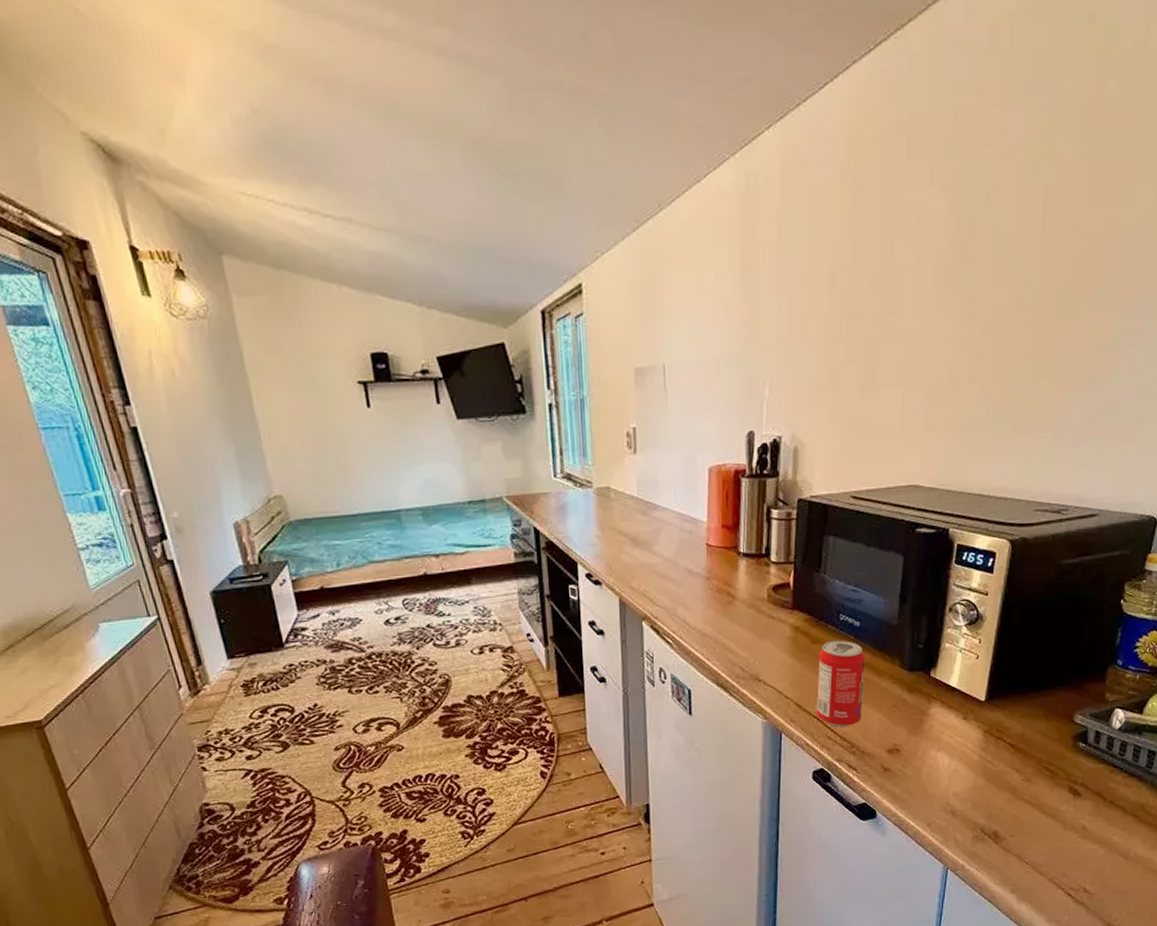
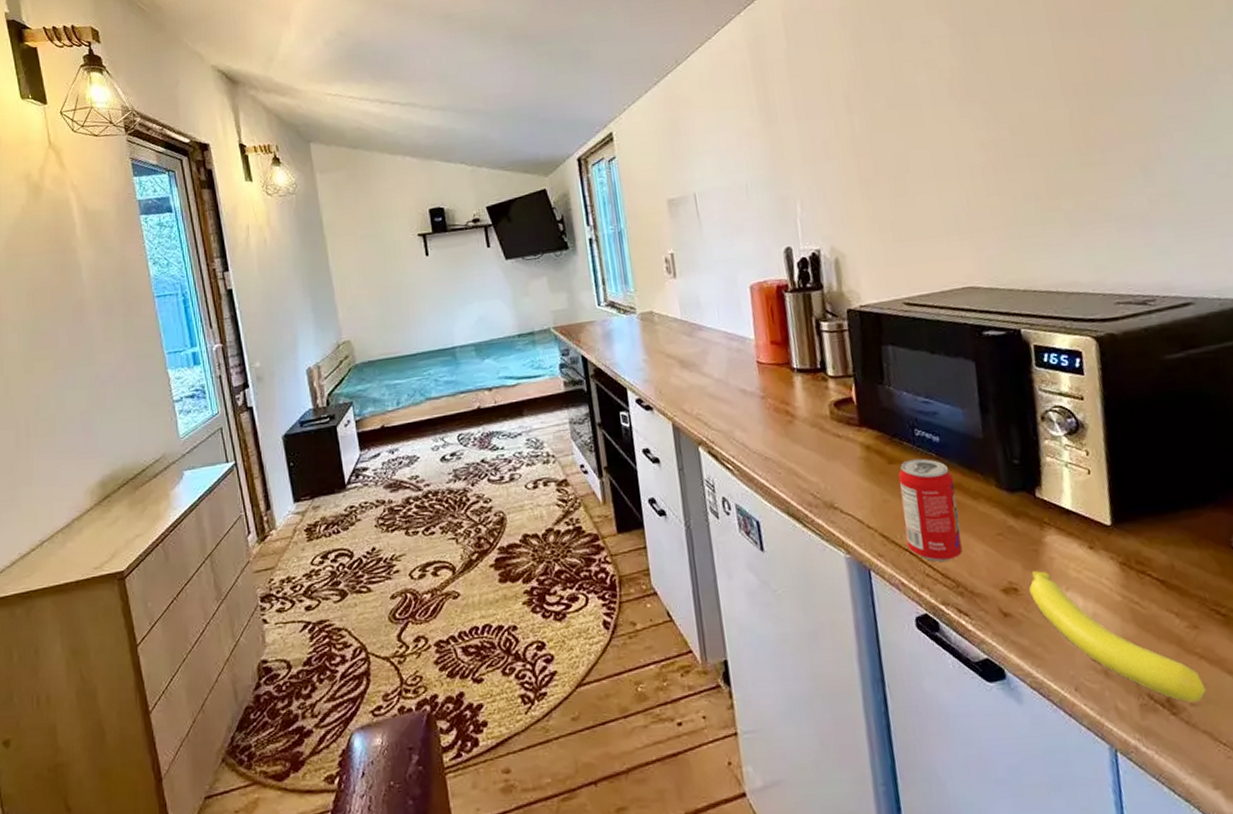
banana: none [909,736,1024,835] -> present [1029,571,1207,703]

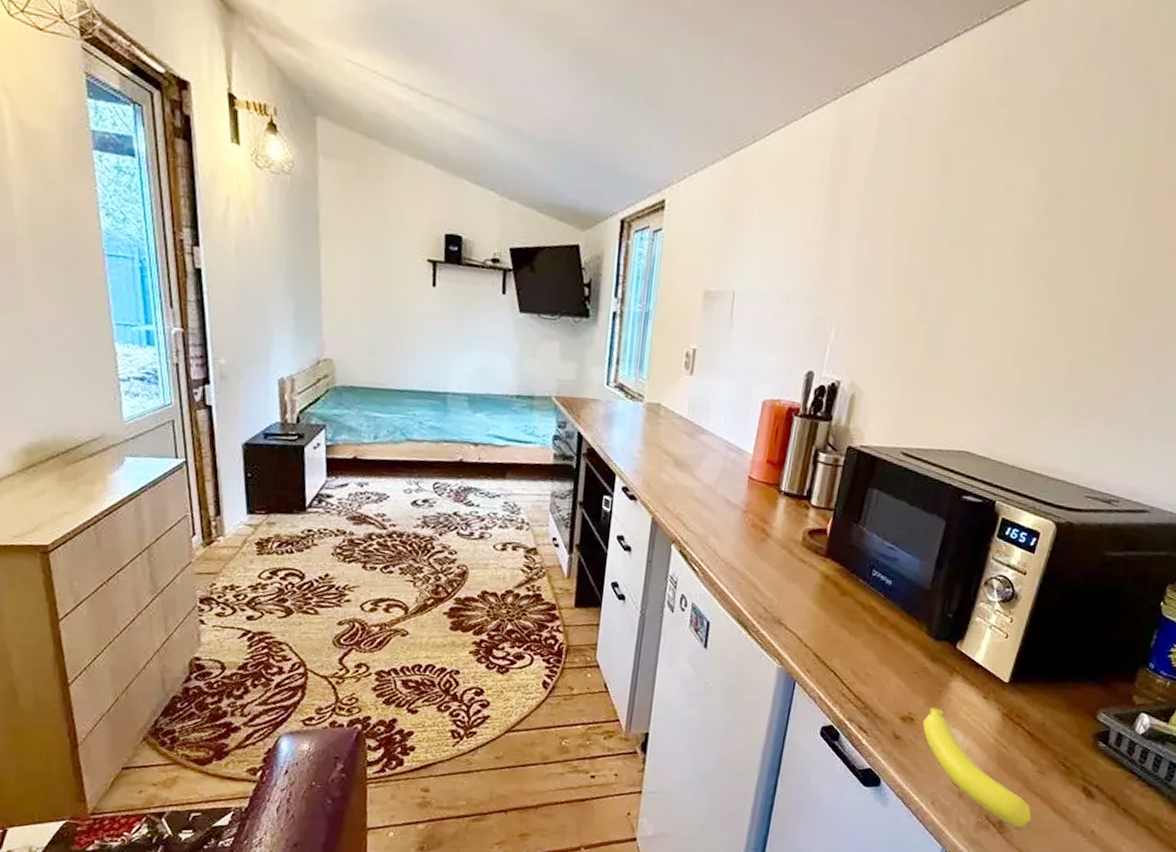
beverage can: present [898,458,962,562] -> none [834,595,893,686]

